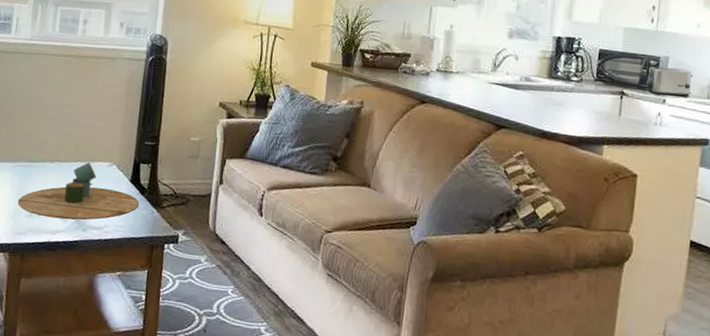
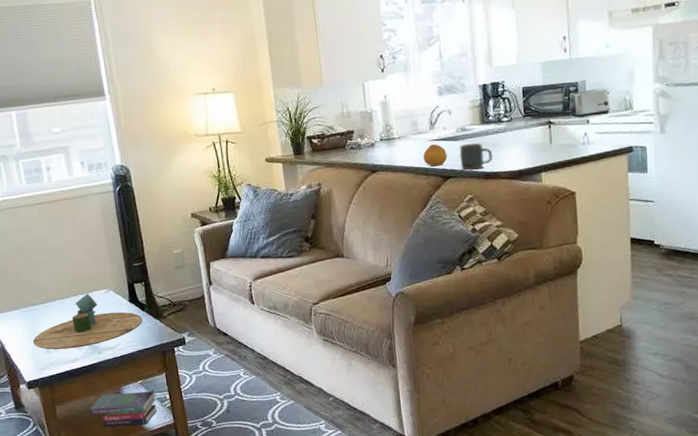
books: none [54,278,131,324] -> present [88,391,157,427]
fruit: none [478,87,505,113] -> present [423,144,447,167]
mug: none [517,95,555,126] -> present [459,142,493,170]

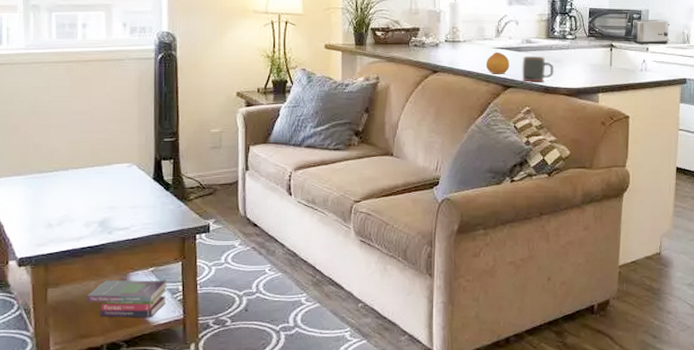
decorative tray: present [33,294,142,350] -> none [33,166,164,224]

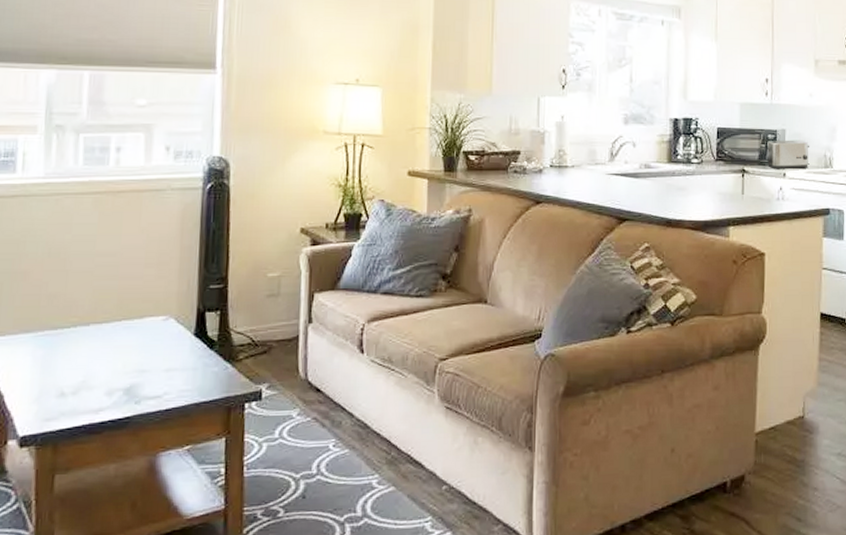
books: present [86,280,167,318] -> none [103,461,206,510]
fruit: present [485,52,510,74] -> none [597,179,626,205]
mug: present [522,56,555,82] -> none [640,183,678,214]

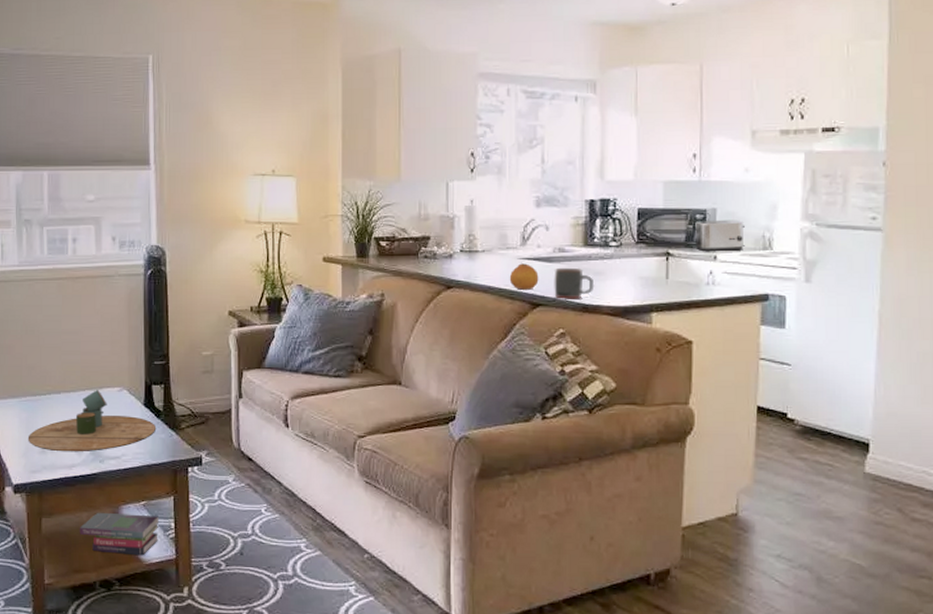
decorative tray: none [42,320,207,393] -> present [27,390,155,451]
books: none [103,461,206,510] -> present [79,512,159,556]
fruit: none [597,179,626,205] -> present [509,263,539,290]
mug: none [640,183,678,214] -> present [554,267,595,299]

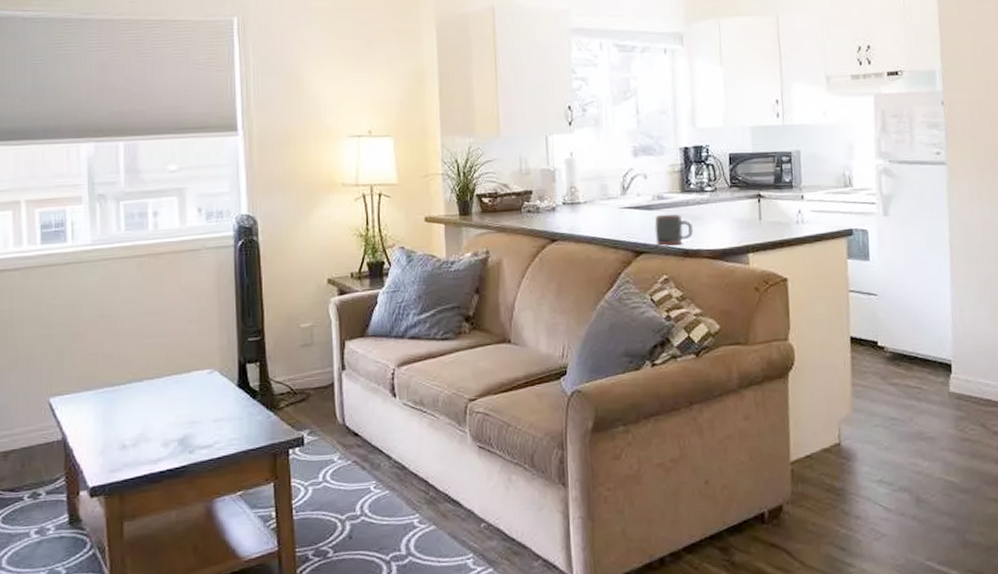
decorative tray: present [27,390,155,451] -> none [105,374,251,445]
books: present [79,512,159,556] -> none [167,506,258,554]
fruit: present [509,263,539,290] -> none [612,212,641,239]
toaster: present [695,219,745,252] -> none [782,160,827,192]

